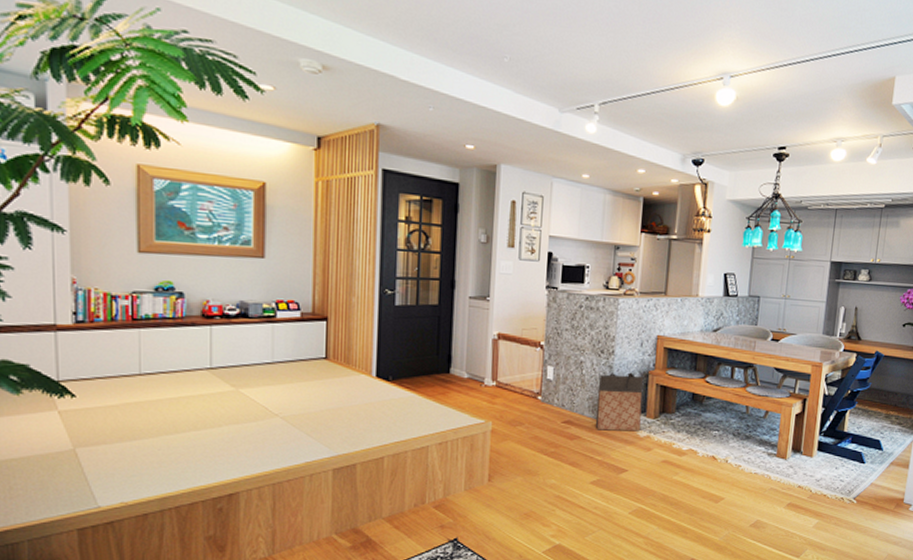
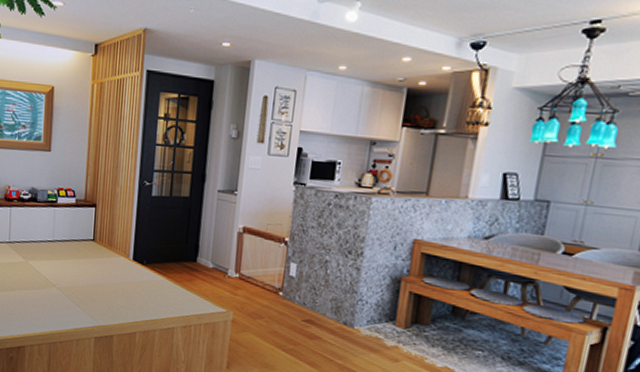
bag: present [595,372,644,432] -> none [337,275,395,340]

